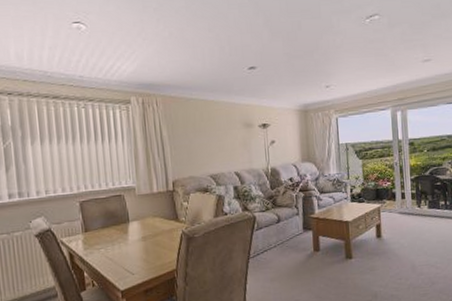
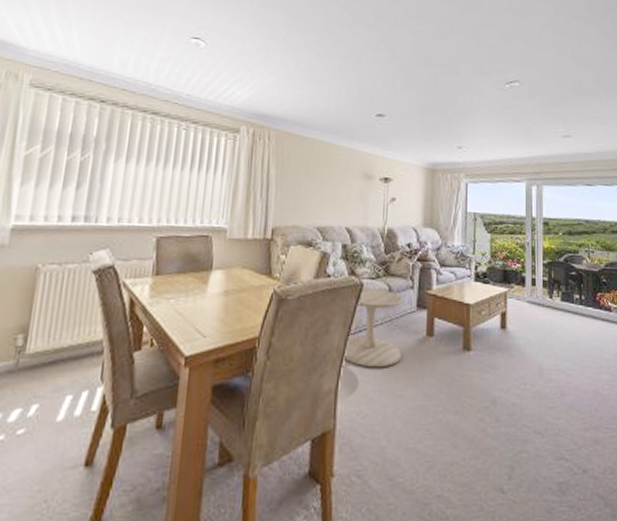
side table: none [247,219,295,282] -> present [343,287,404,368]

